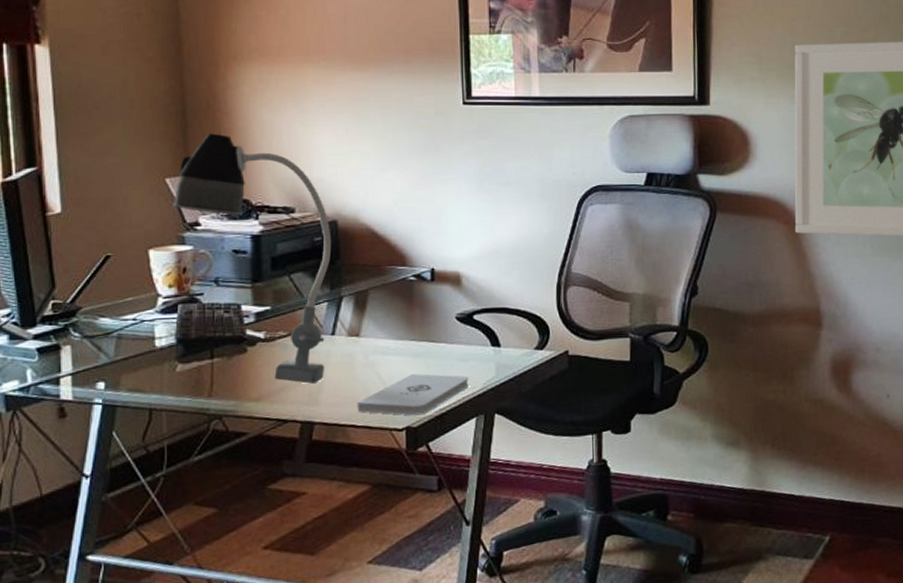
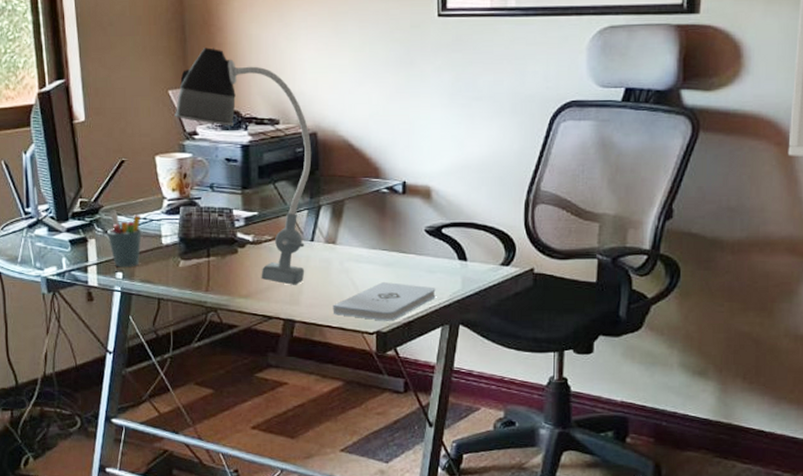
pen holder: none [87,311,130,377] -> present [107,210,142,268]

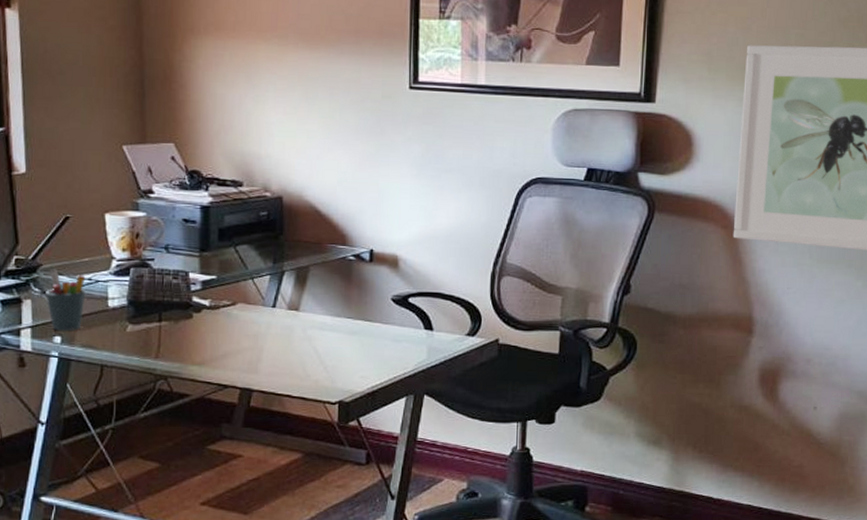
desk lamp: present [175,47,312,285] -> none [129,104,277,353]
notepad: present [332,282,436,321] -> none [293,351,401,391]

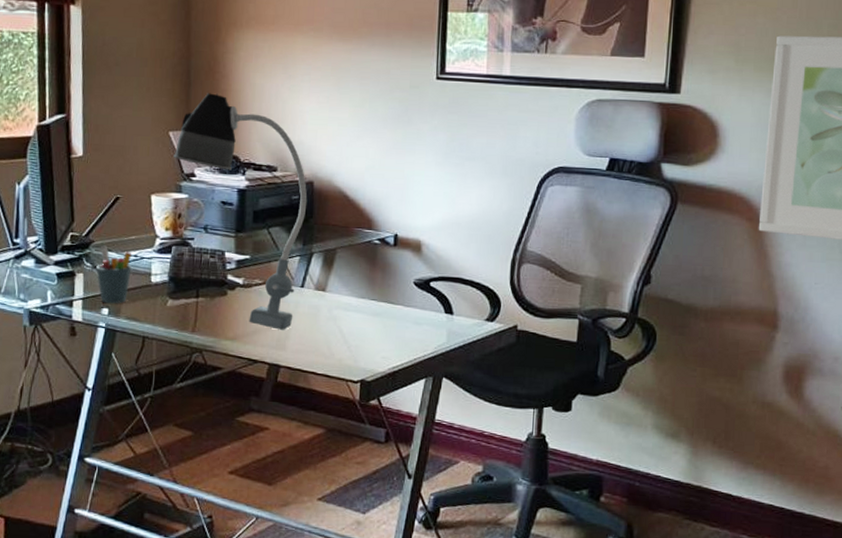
desk lamp: none [129,104,277,353] -> present [174,93,308,330]

